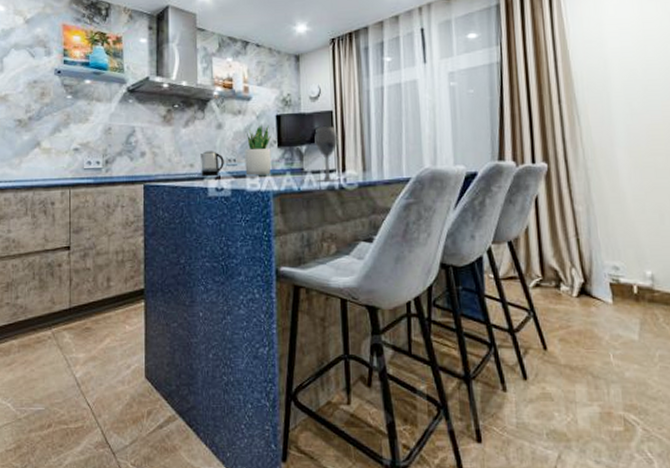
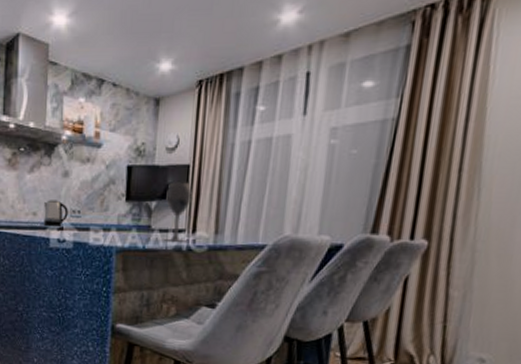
planter: present [245,124,272,176] -> none [89,175,121,230]

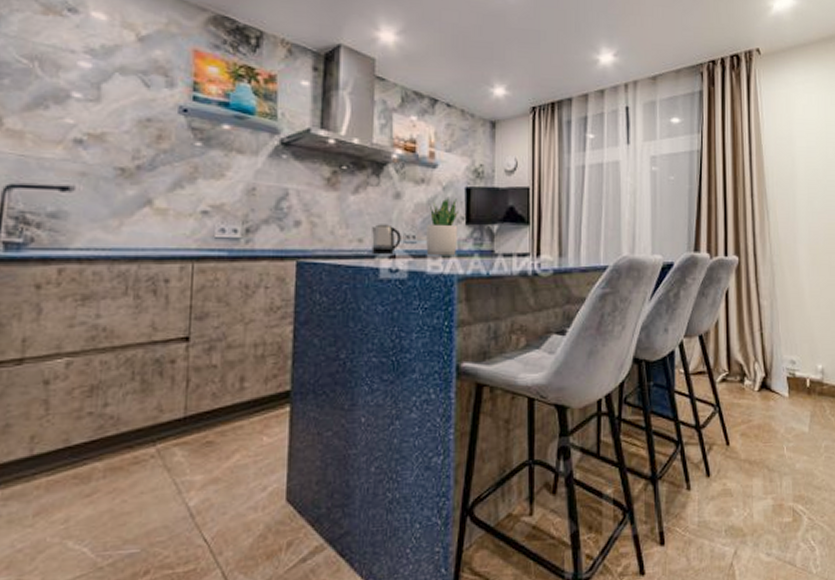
planter: none [89,175,121,230] -> present [426,196,460,256]
wine glass: present [165,182,192,242] -> none [508,204,533,266]

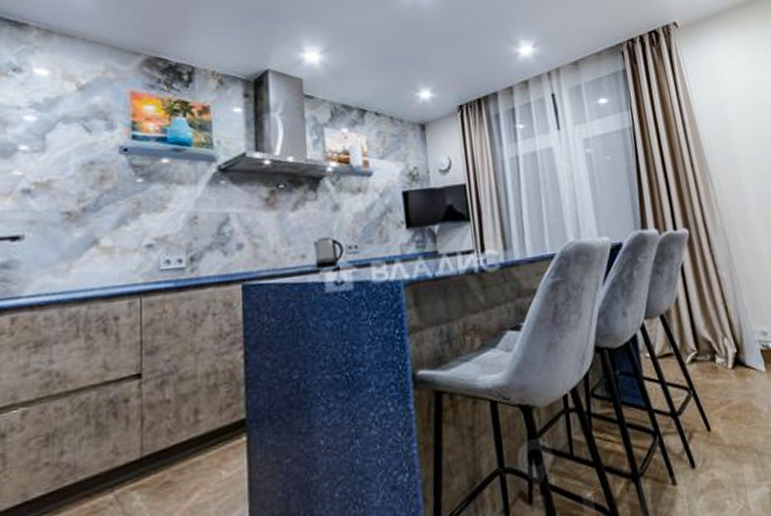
planter: present [426,196,460,256] -> none [367,202,400,264]

